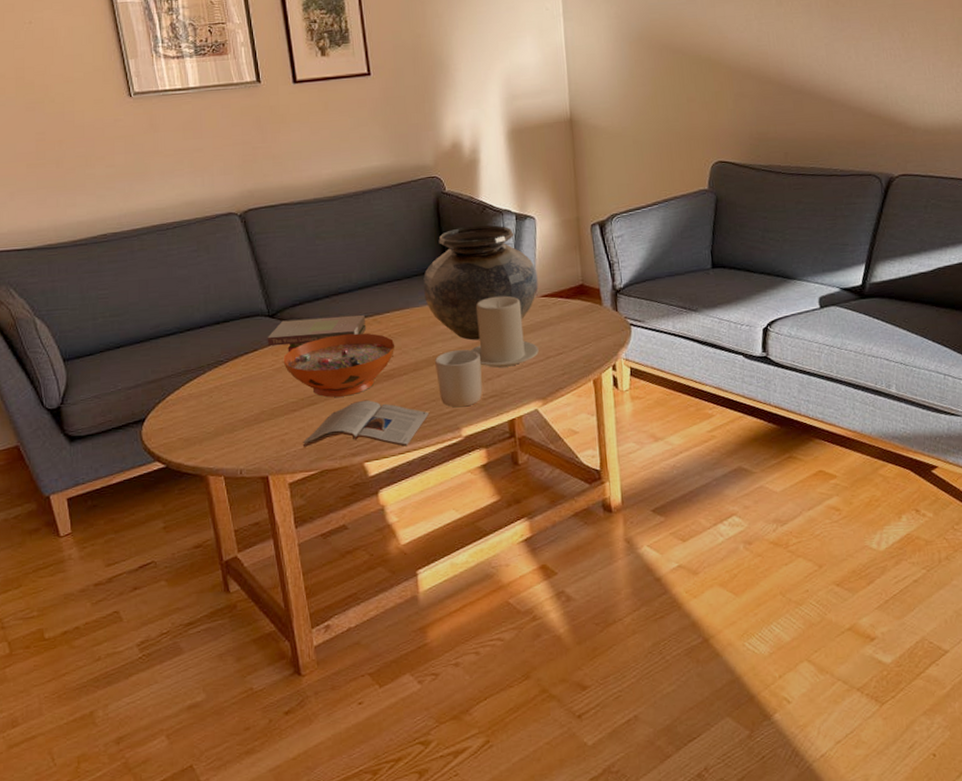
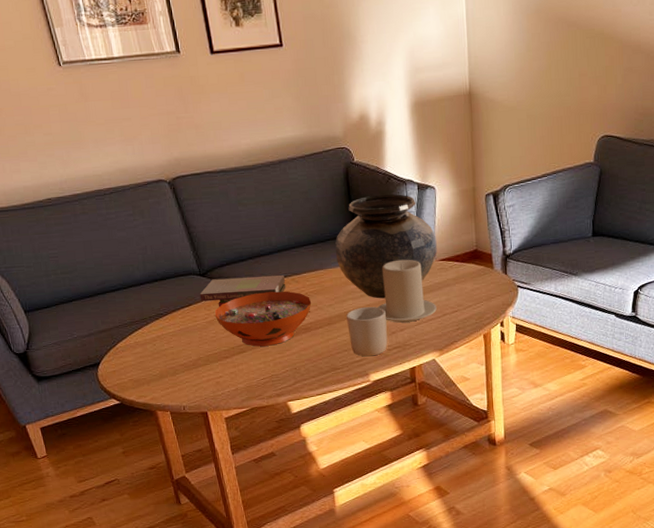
magazine: present [302,400,430,447] -> none [234,350,343,389]

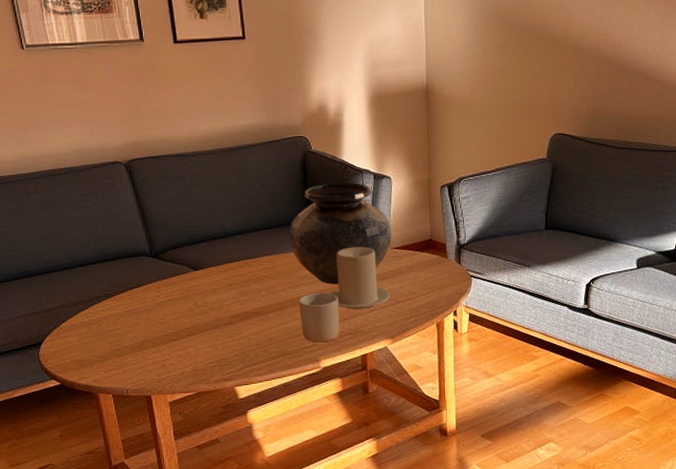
books: present [199,274,286,308] -> none [150,258,239,289]
decorative bowl: present [214,291,312,347] -> none [164,274,264,330]

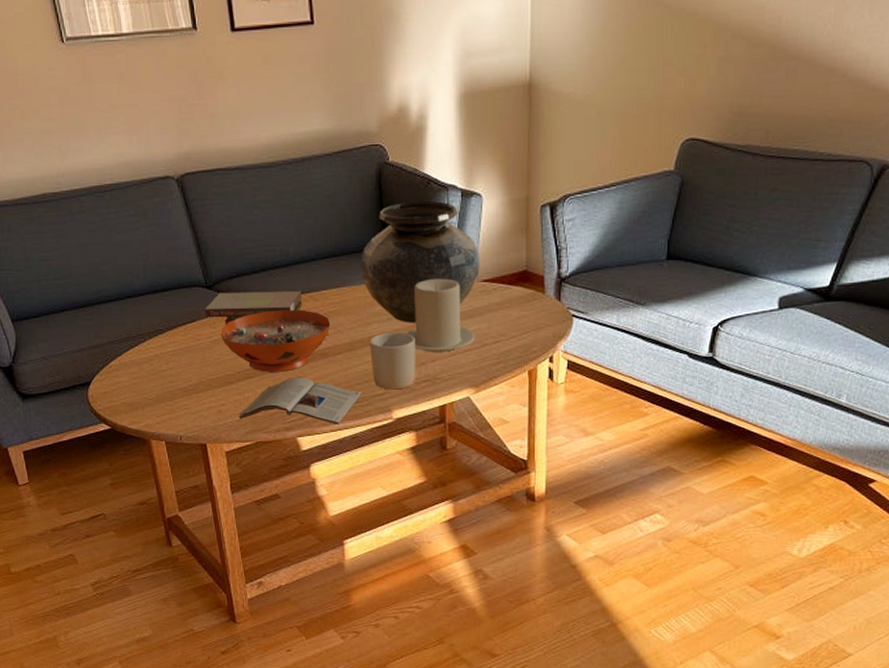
books: none [150,258,239,289] -> present [204,290,303,325]
decorative bowl: none [164,274,264,330] -> present [220,309,331,372]
magazine: none [181,334,293,374] -> present [238,378,362,425]

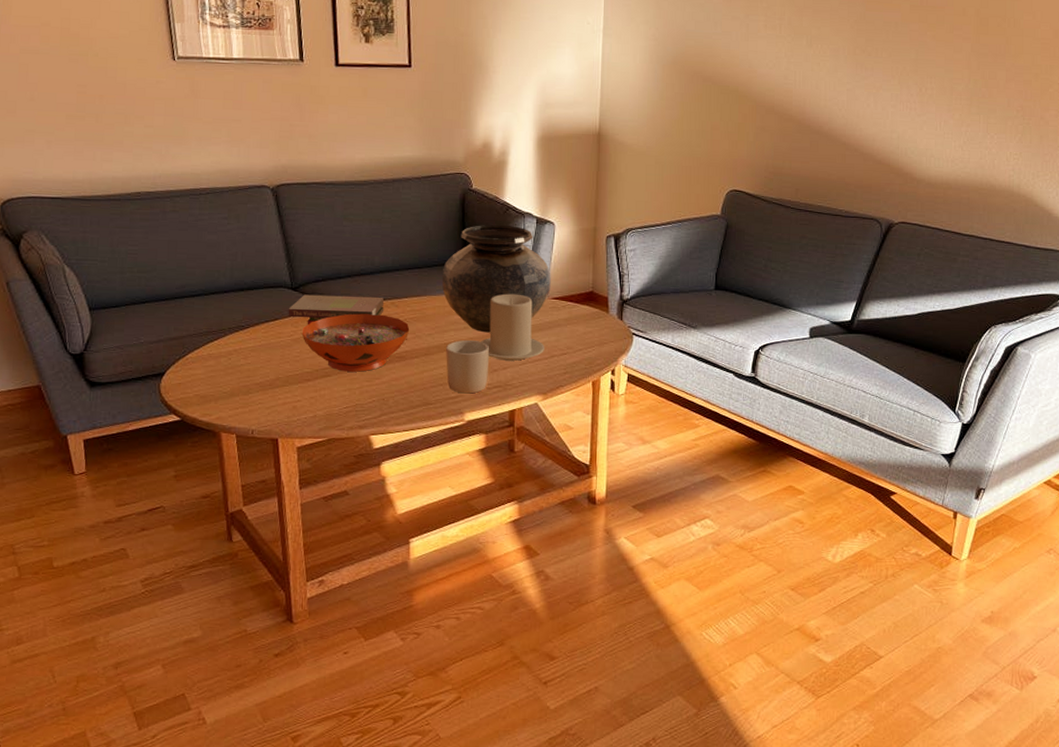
magazine: present [238,378,362,425] -> none [313,378,436,424]

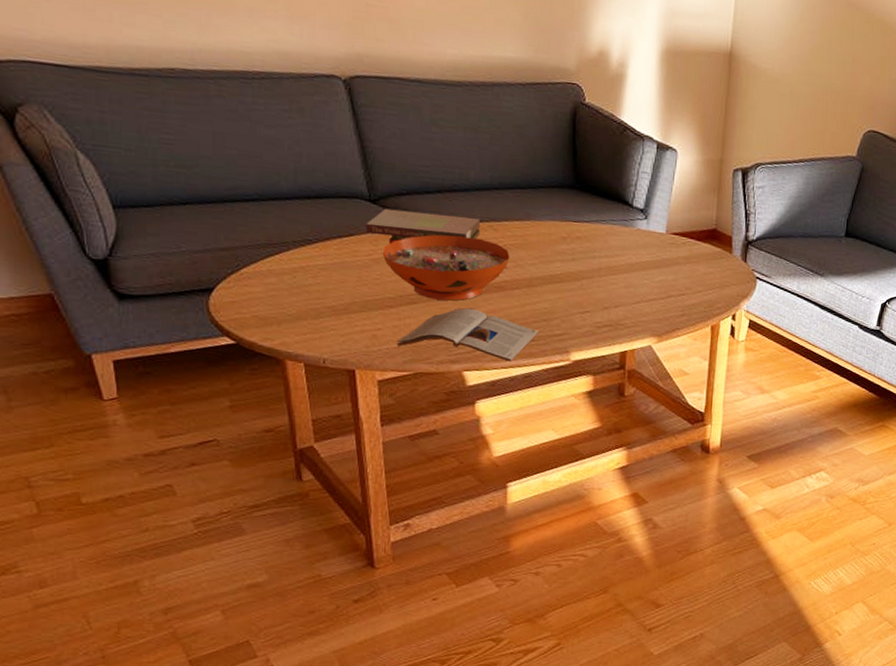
magazine: none [313,378,436,424] -> present [396,308,539,362]
vase: present [442,225,551,333] -> none [548,145,671,267]
mug: present [446,339,489,394] -> none [551,272,600,332]
candle: present [481,293,544,361] -> none [591,224,661,299]

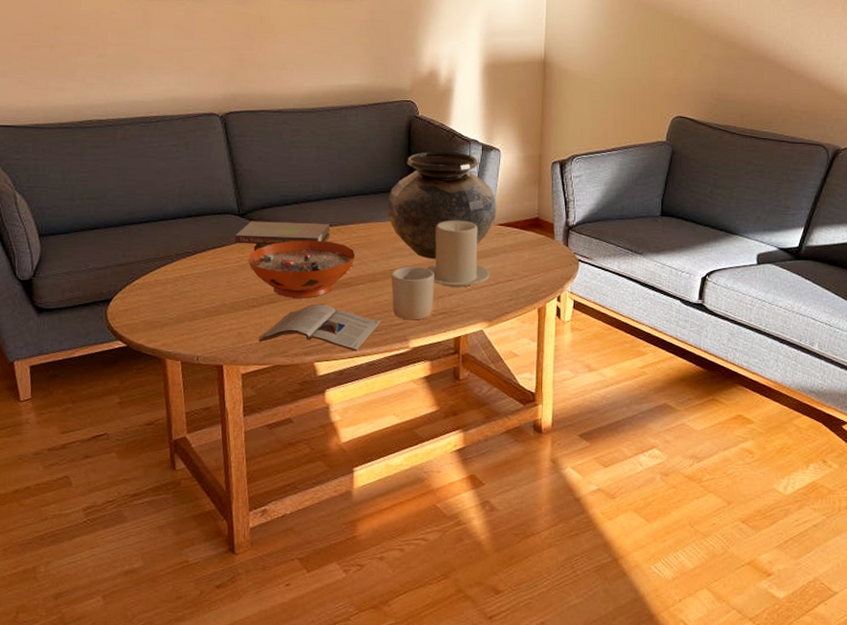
vase: none [548,145,671,267] -> present [388,152,497,259]
mug: none [551,272,600,332] -> present [391,266,434,321]
candle: none [591,224,661,299] -> present [426,220,490,287]

